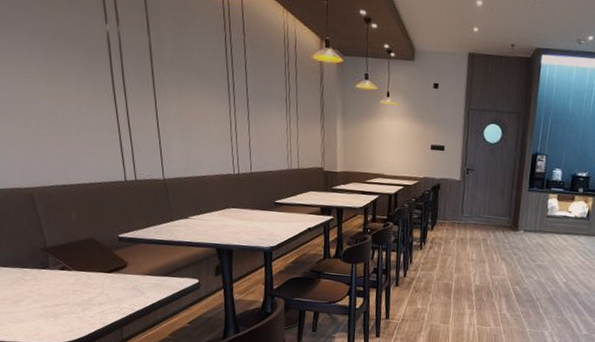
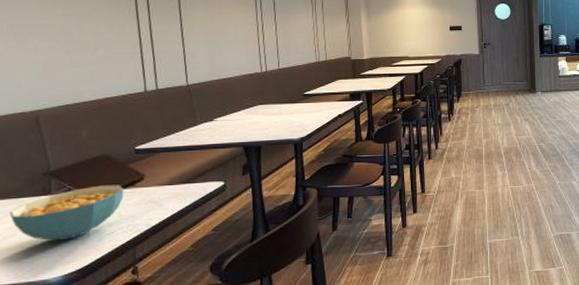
cereal bowl: none [17,266,111,312] -> present [9,185,124,240]

